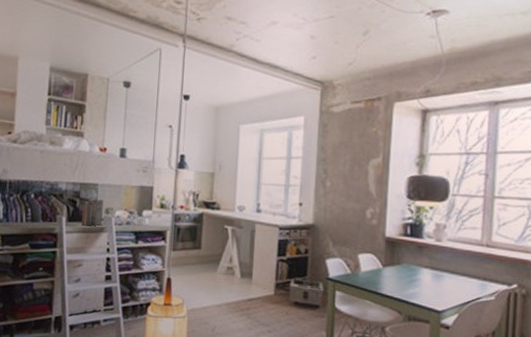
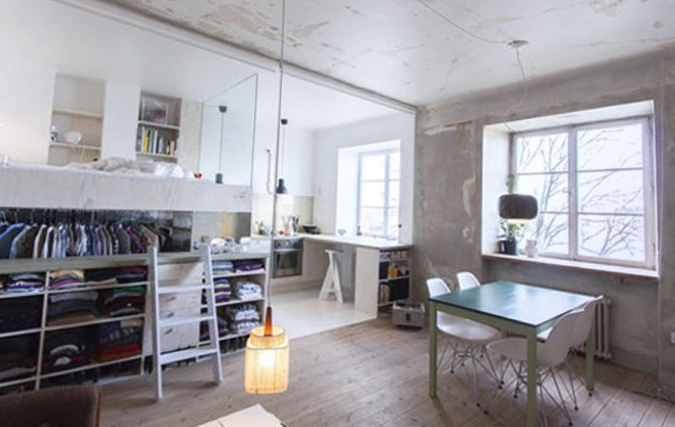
books: present [81,198,103,227] -> none [174,227,199,258]

